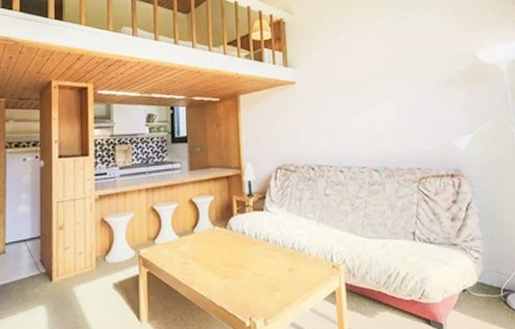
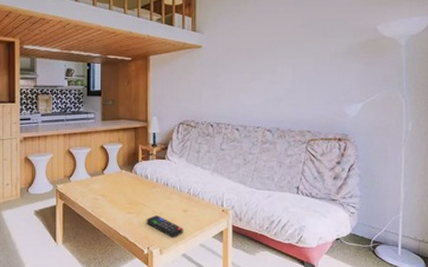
remote control: none [246,278,290,305] -> present [146,215,183,238]

